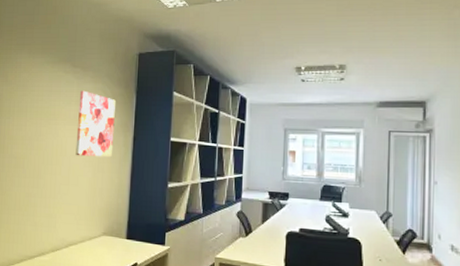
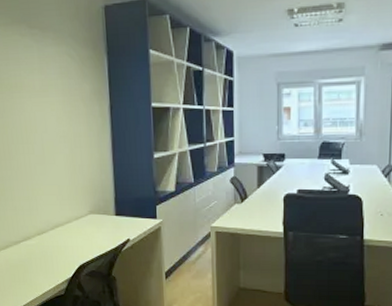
wall art: present [75,90,116,158] -> none [41,55,89,132]

